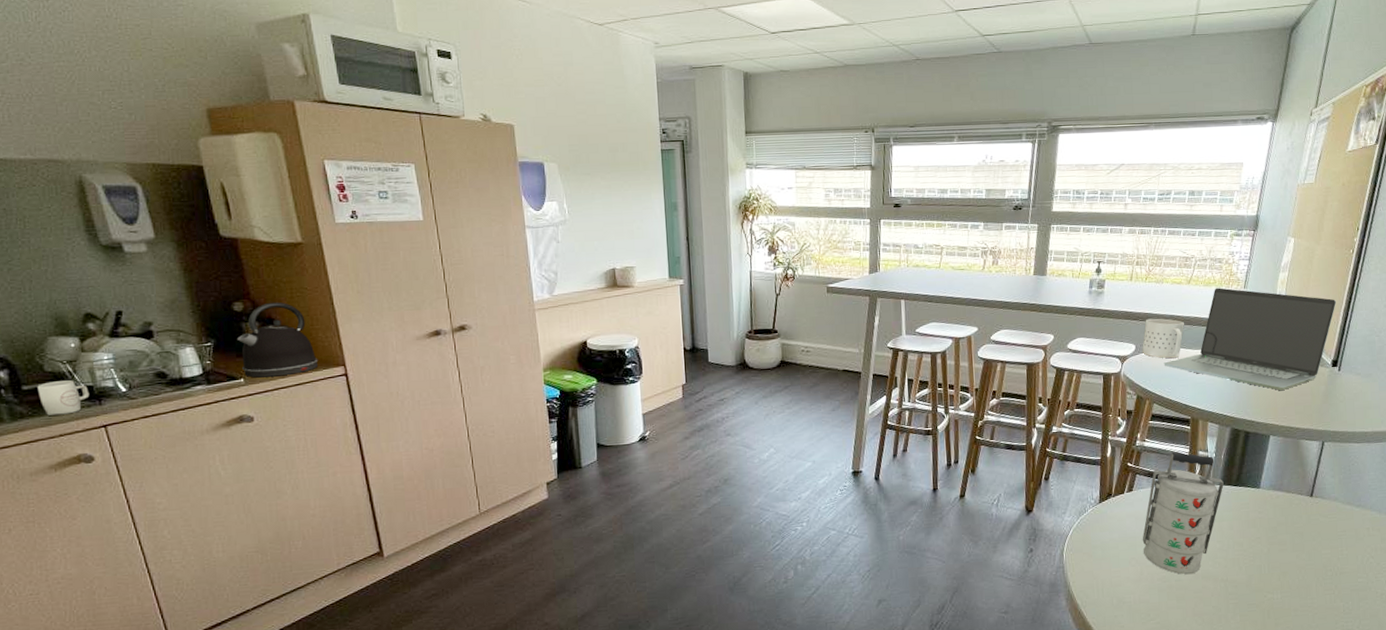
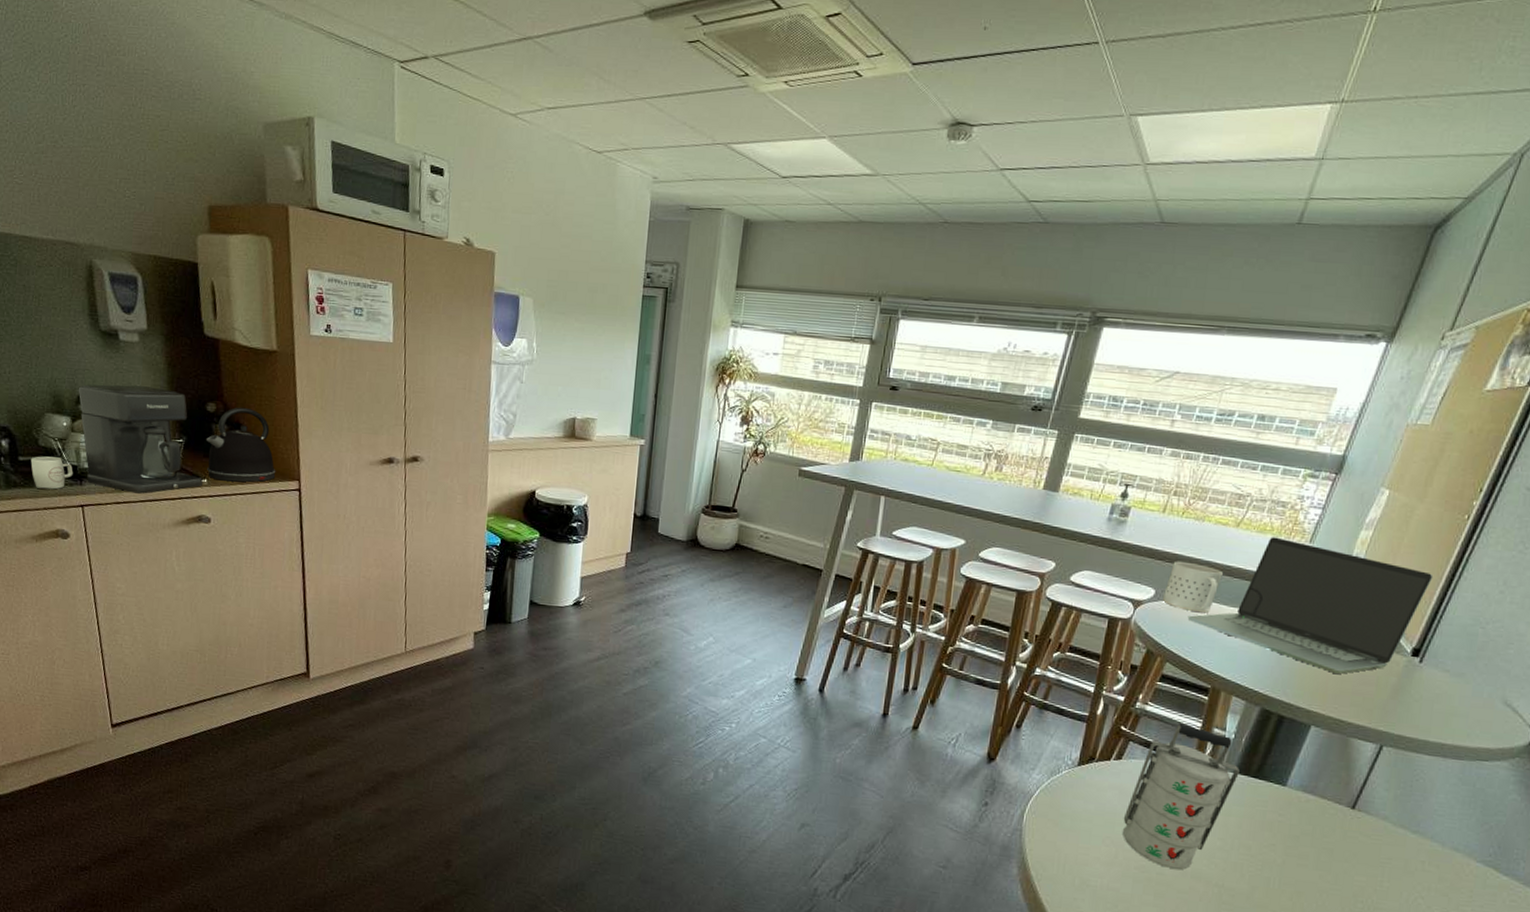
coffee maker: none [83,294,241,405] -> present [78,384,204,495]

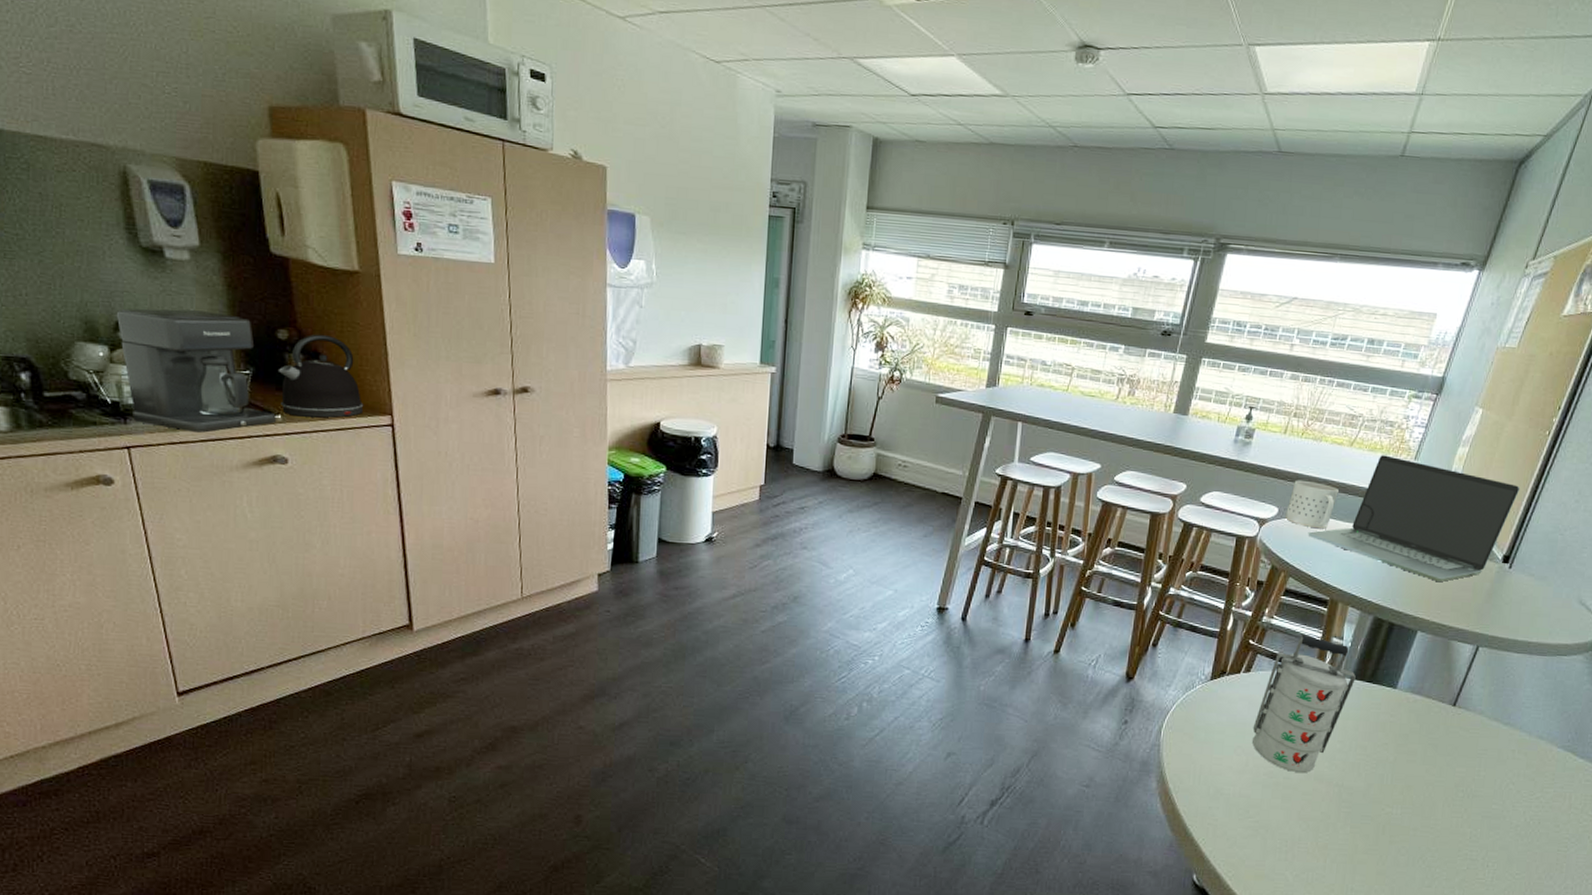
mug: present [30,456,73,490] -> none [60,391,115,430]

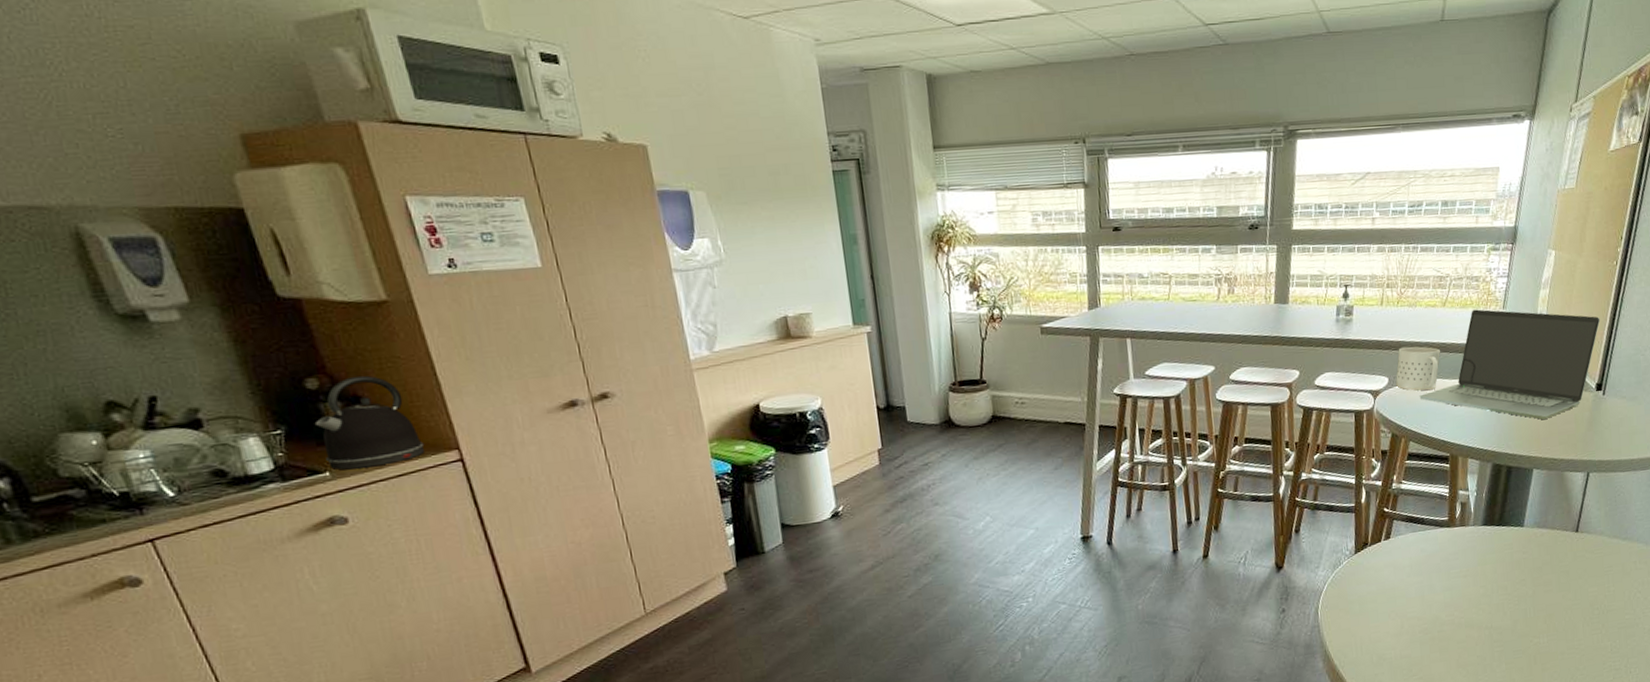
coffee maker: present [116,308,277,434] -> none [102,372,326,511]
food container: present [1252,634,1356,773] -> none [1401,493,1486,625]

